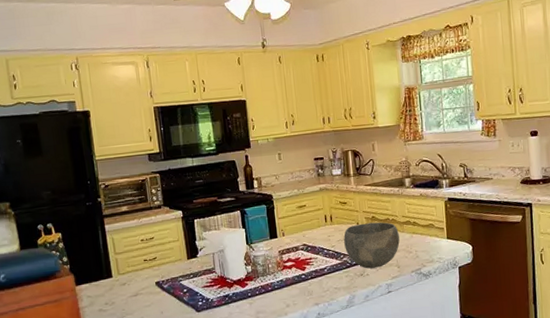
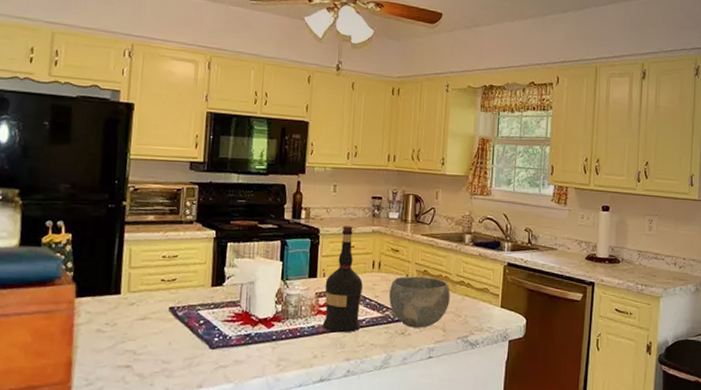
liquor: none [285,188,324,283] -> present [322,226,363,333]

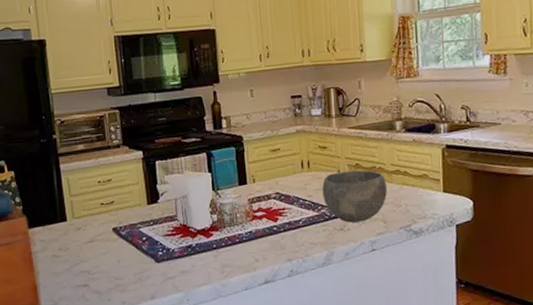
liquor: present [322,226,363,333] -> none [256,129,298,236]

